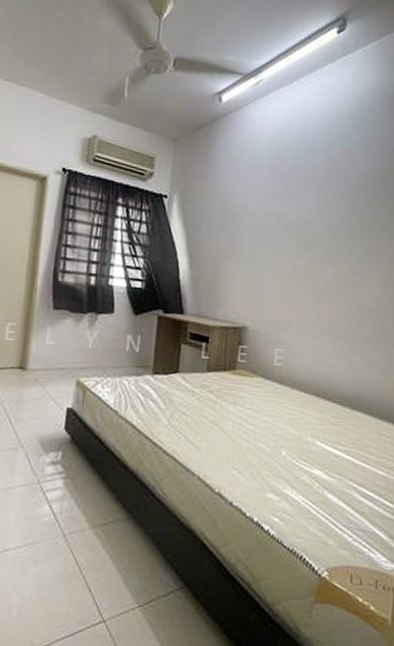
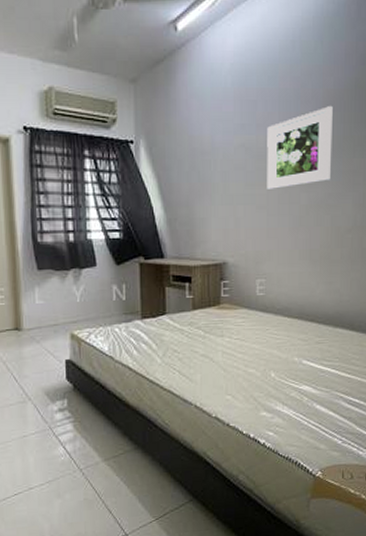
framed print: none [293,188,363,261] -> present [267,106,333,191]

